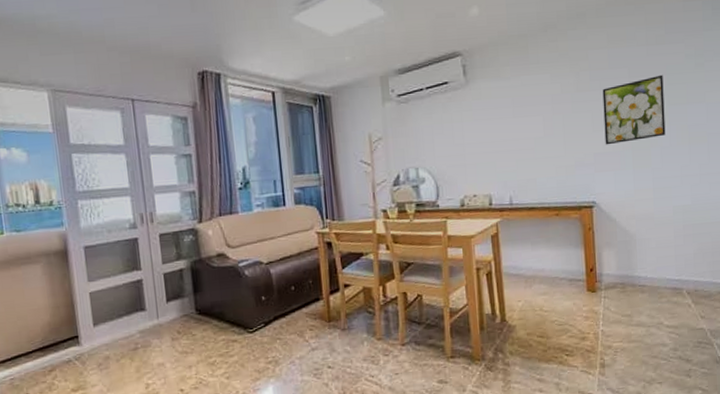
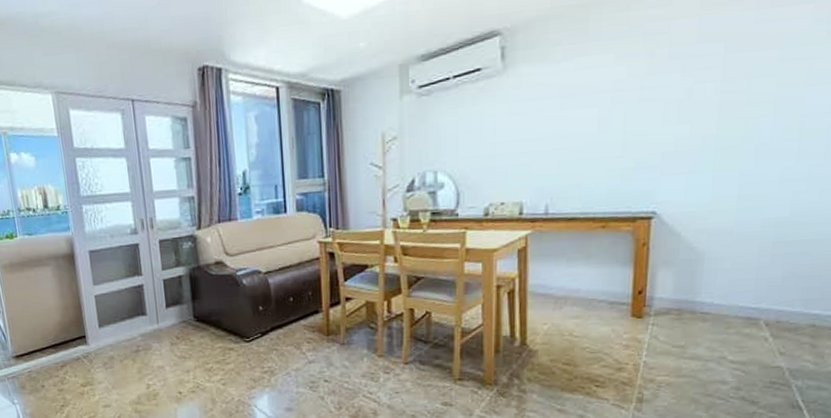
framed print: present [602,74,666,145] -> none [679,48,775,142]

